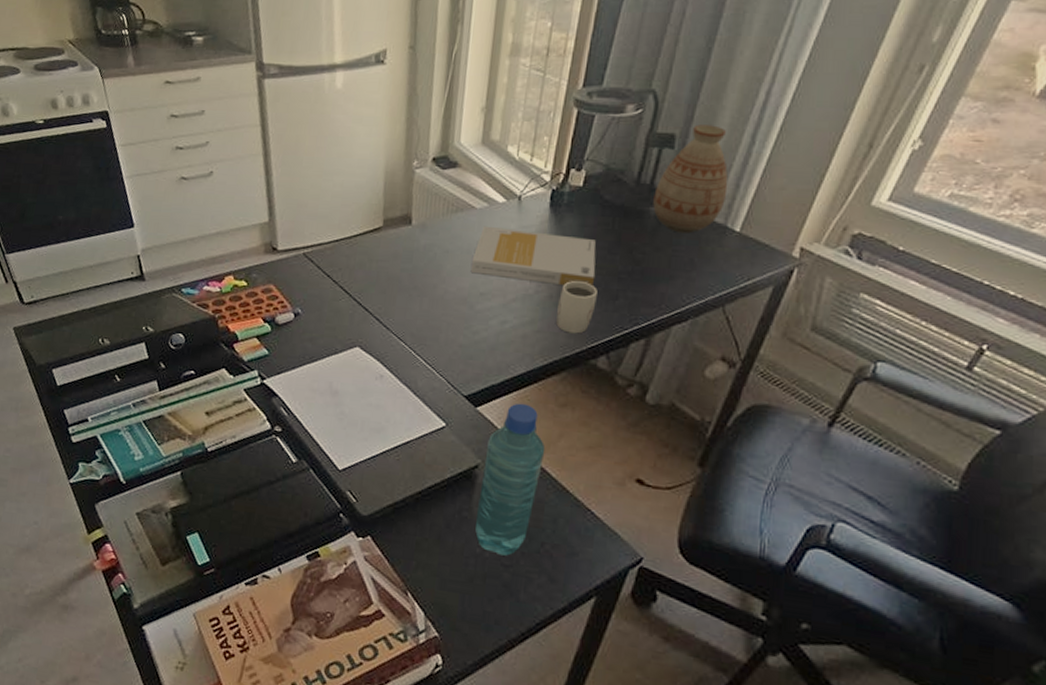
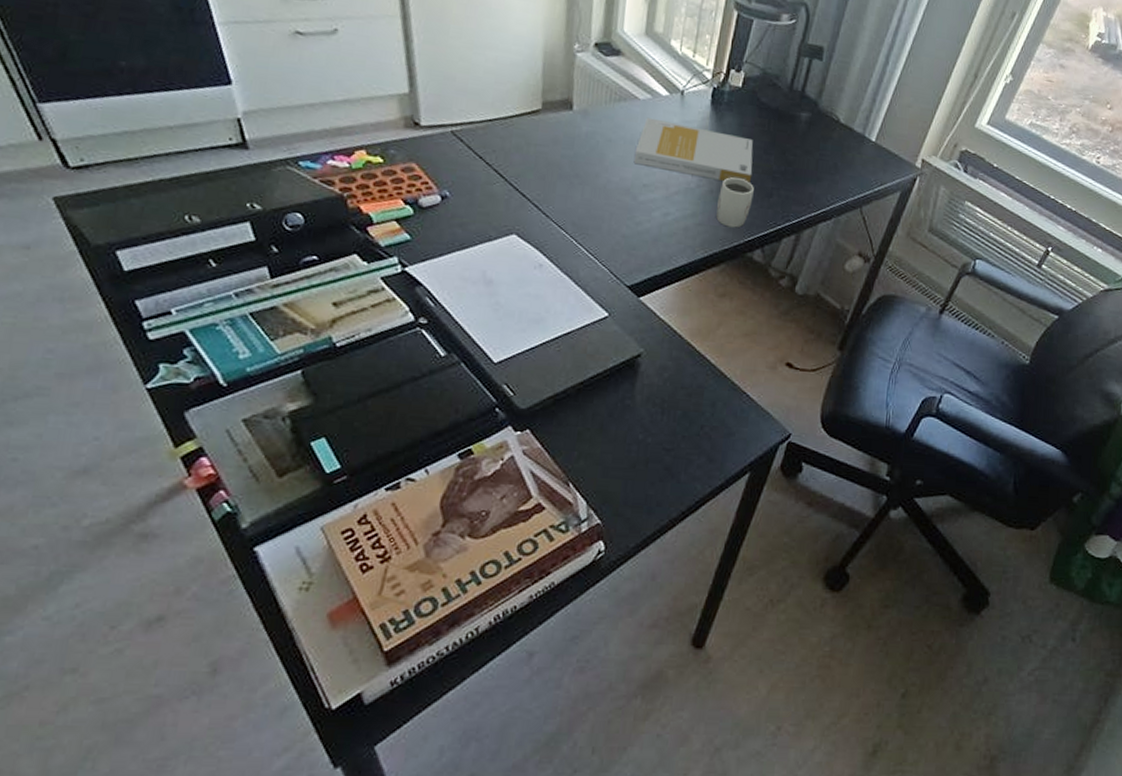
water bottle: present [474,403,546,556] -> none [637,293,706,440]
vase: present [653,124,728,234] -> none [803,40,867,140]

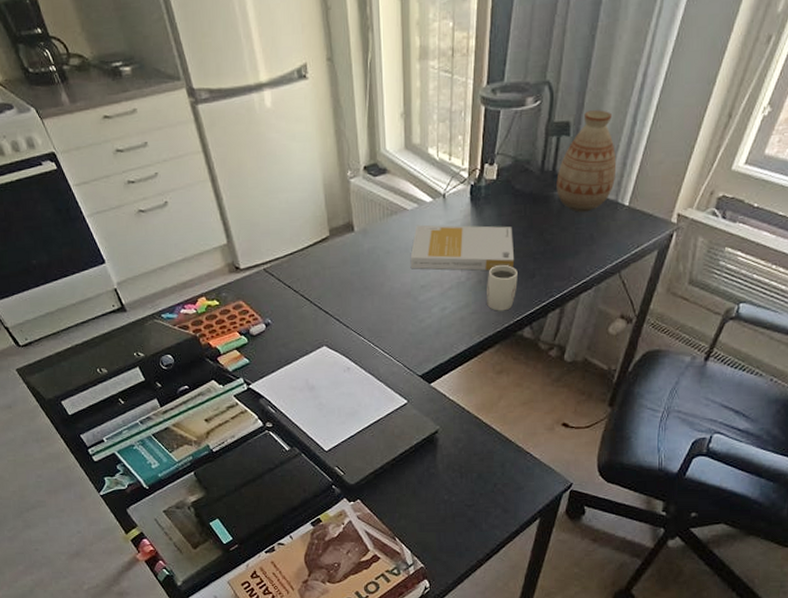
vase: none [803,40,867,140] -> present [556,110,617,212]

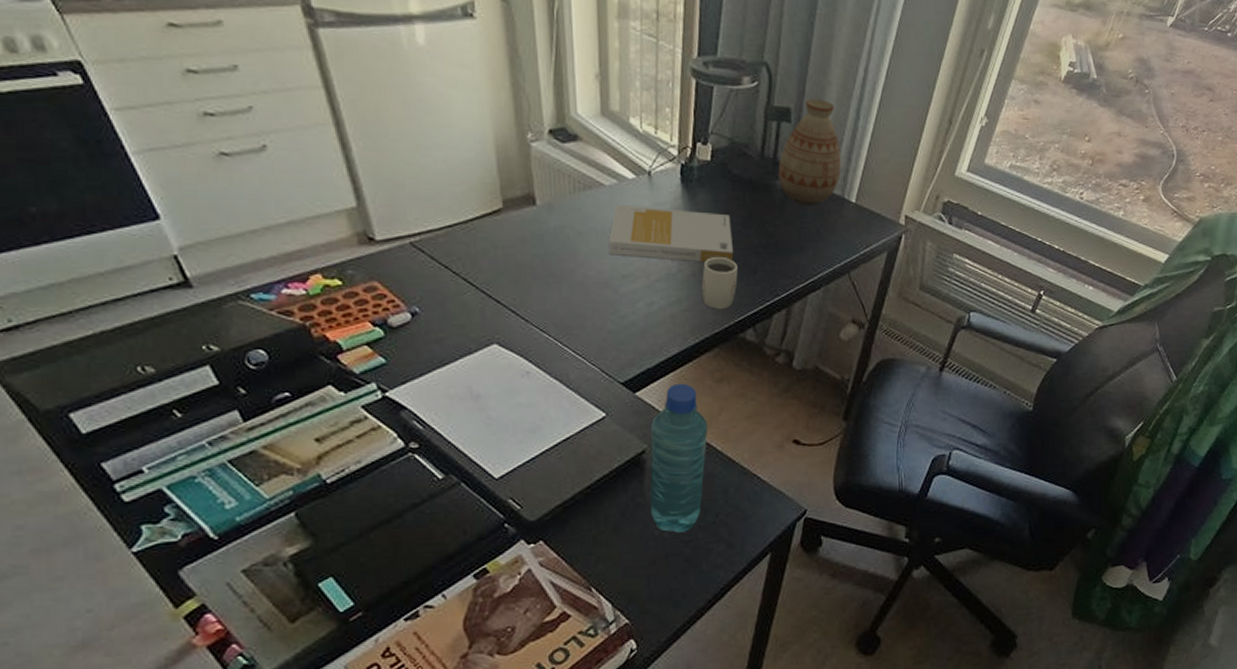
water bottle: none [441,375,490,498] -> present [649,383,708,533]

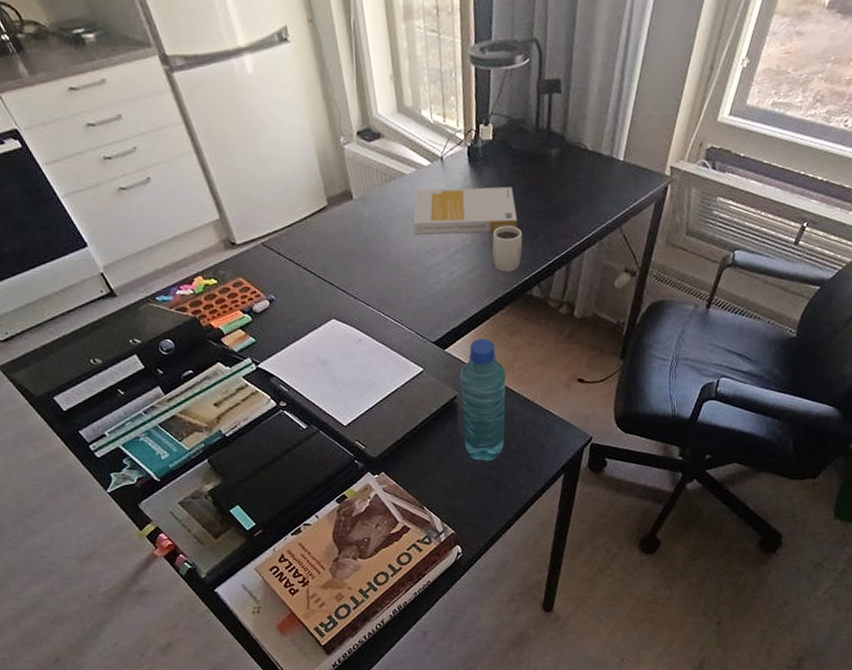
vase: present [778,99,842,206] -> none [552,66,609,169]

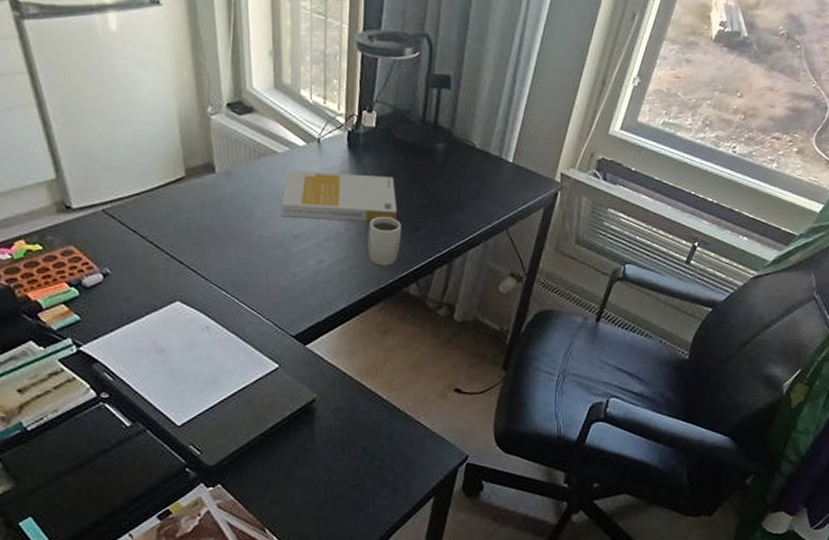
water bottle: present [460,338,506,461] -> none [319,336,374,477]

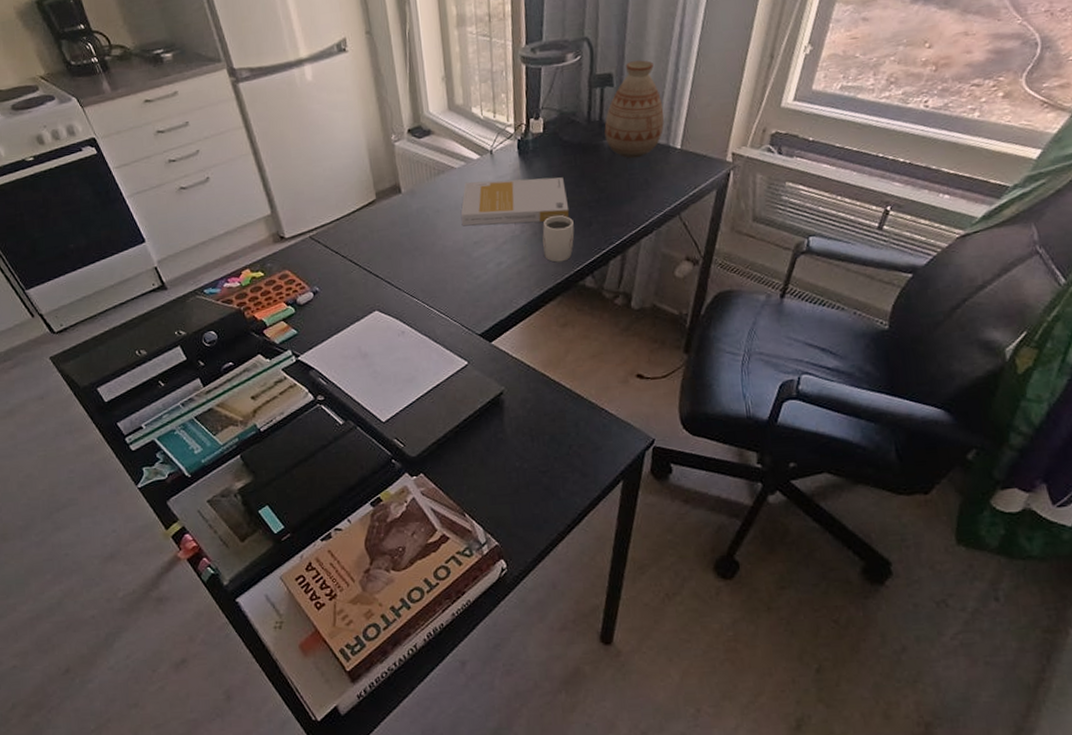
vase: none [439,66,499,166] -> present [604,60,665,159]

